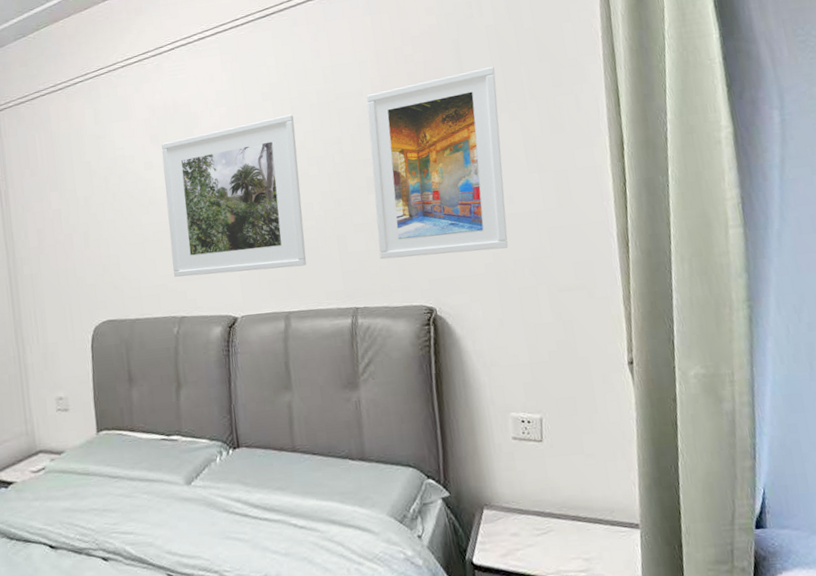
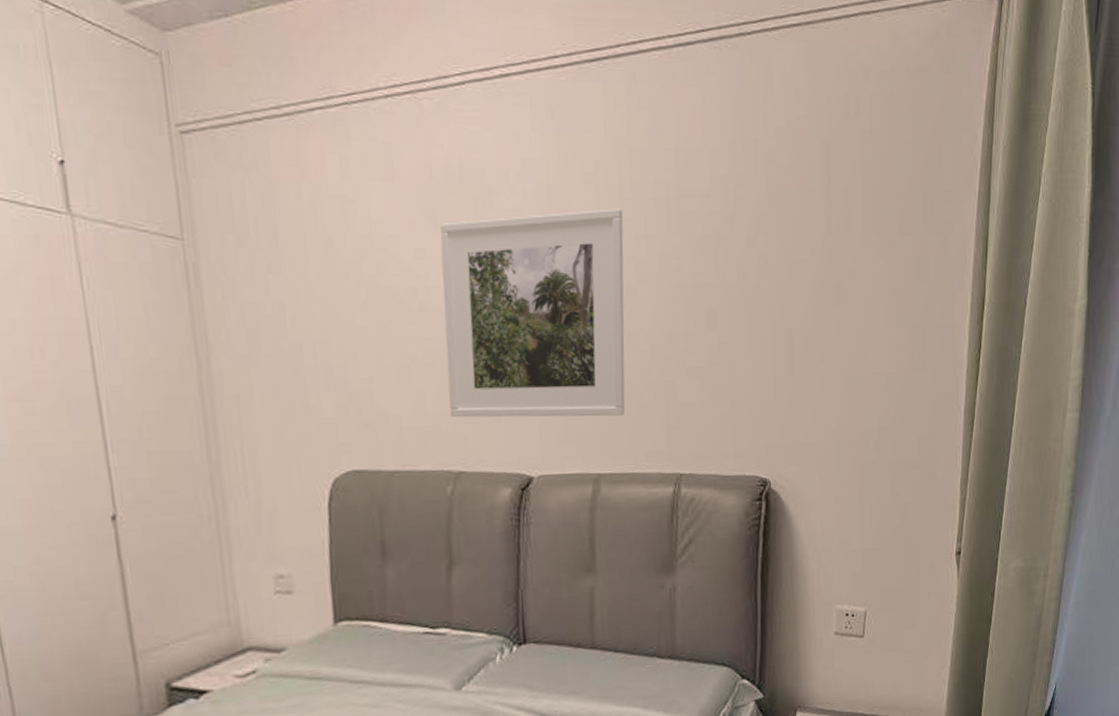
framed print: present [366,66,508,260] -> none [712,184,865,416]

